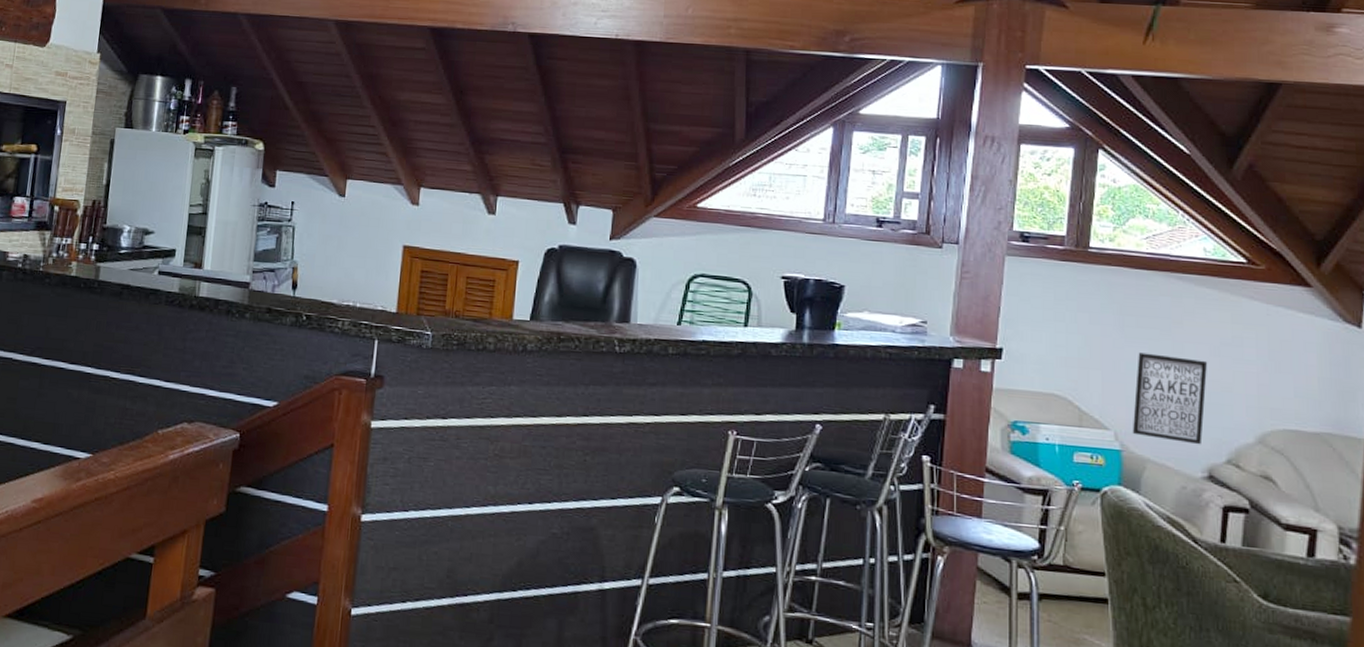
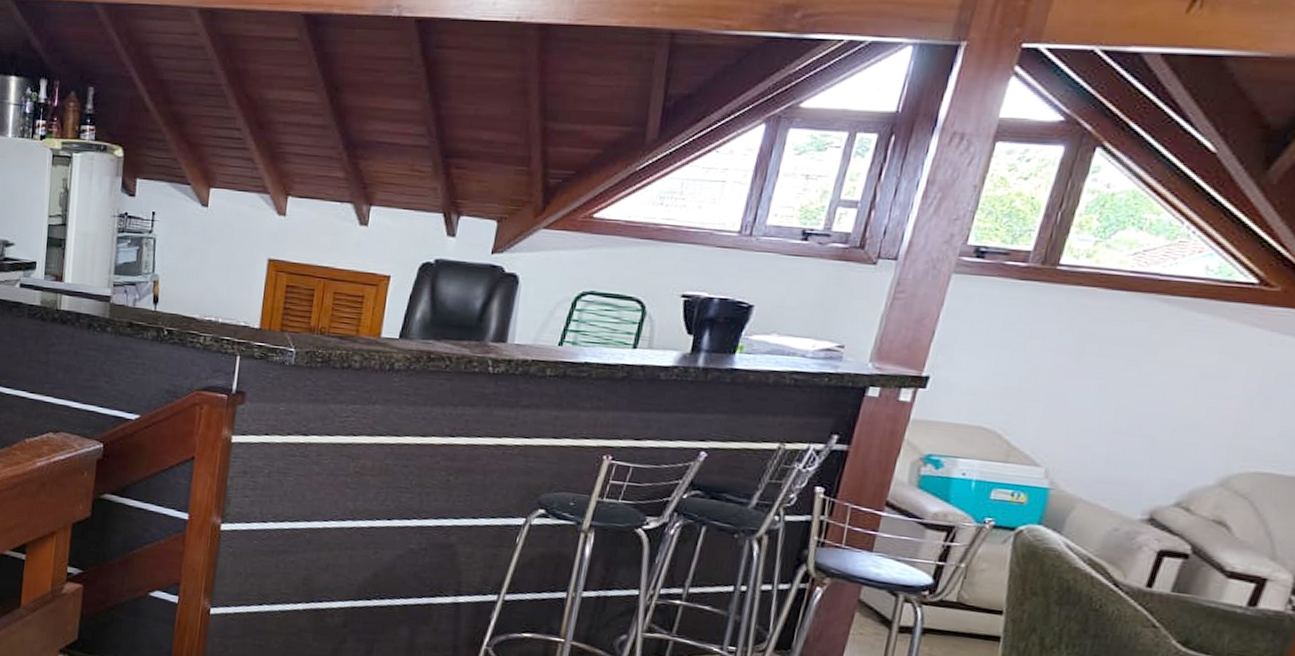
wall art: present [1132,352,1208,445] -> none [1066,384,1179,486]

